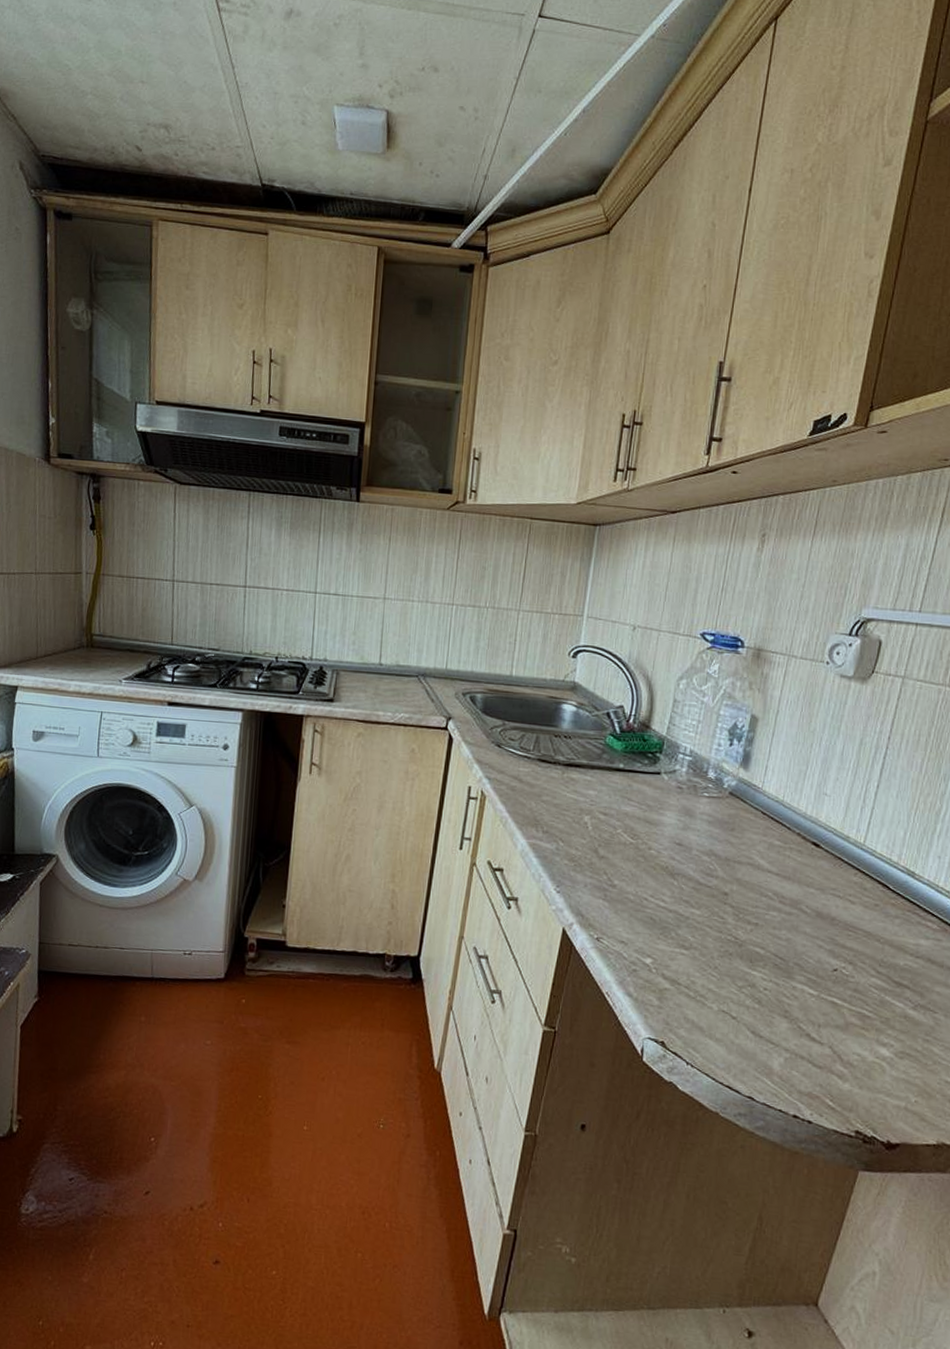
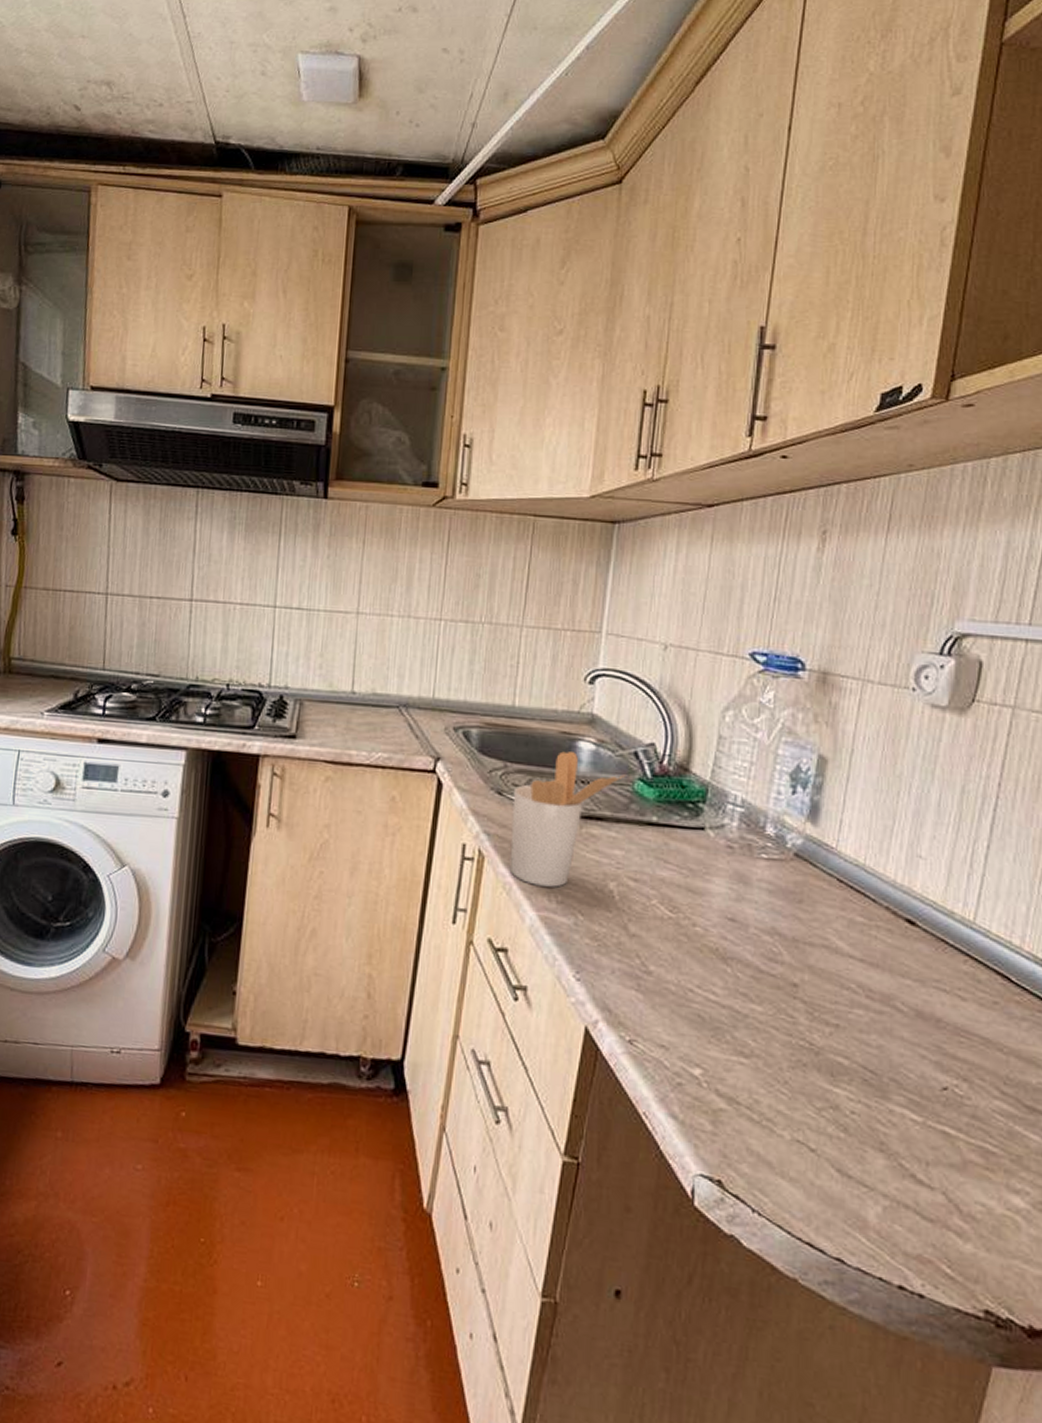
utensil holder: none [505,712,600,820] -> present [509,751,626,887]

